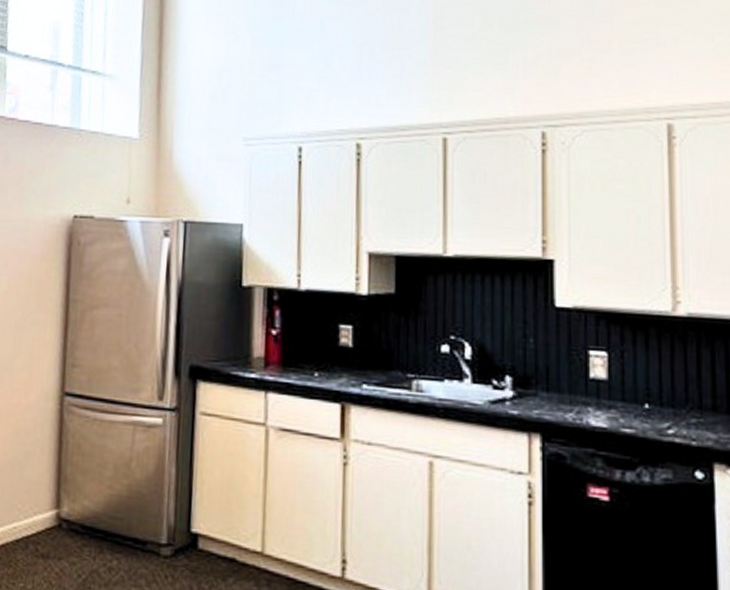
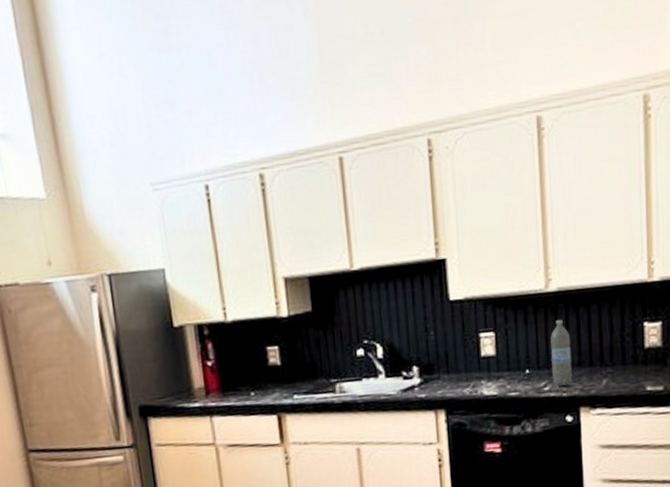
water bottle: none [677,351,704,432] -> present [550,320,572,386]

